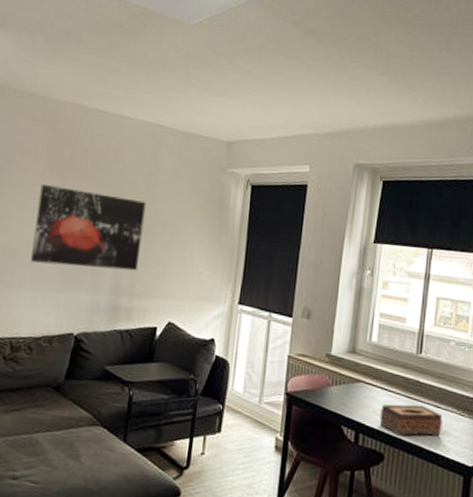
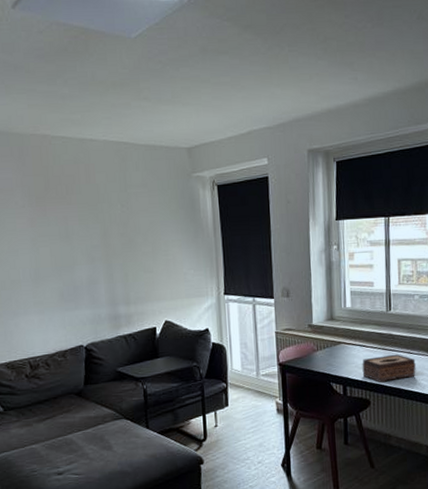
wall art: present [30,184,146,271] -> none [23,216,129,289]

